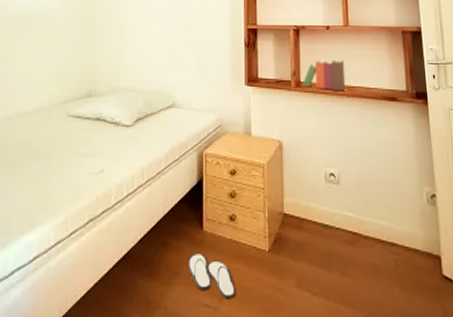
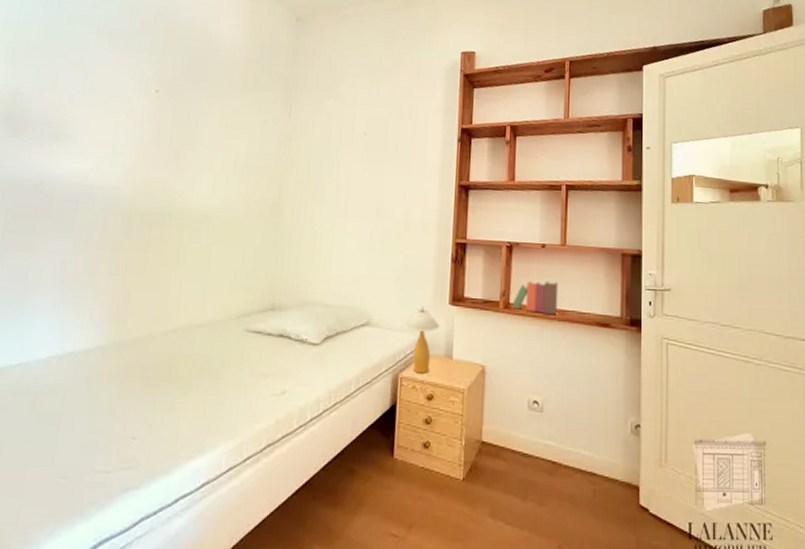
slippers: present [187,254,235,300] -> none [374,482,425,529]
table lamp: none [205,88,238,150] -> present [404,306,440,374]

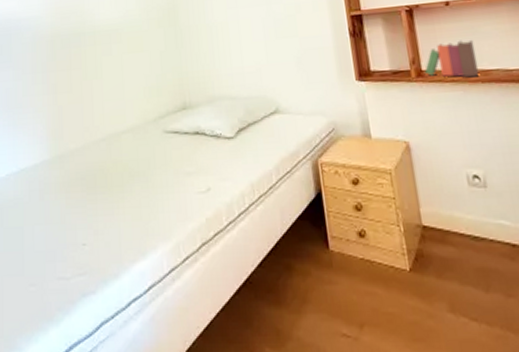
table lamp: present [404,306,440,374] -> none [313,86,351,157]

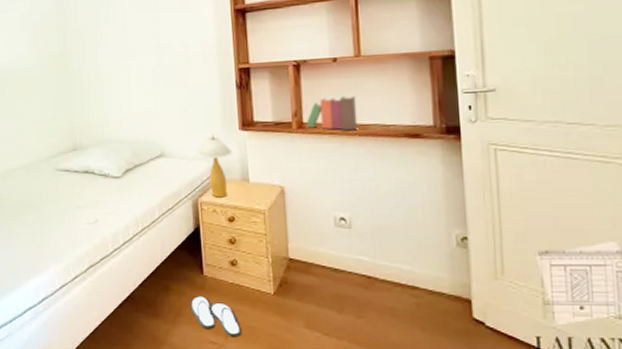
table lamp: none [313,86,351,157] -> present [197,134,233,198]
slippers: none [316,276,377,328] -> present [190,296,241,338]

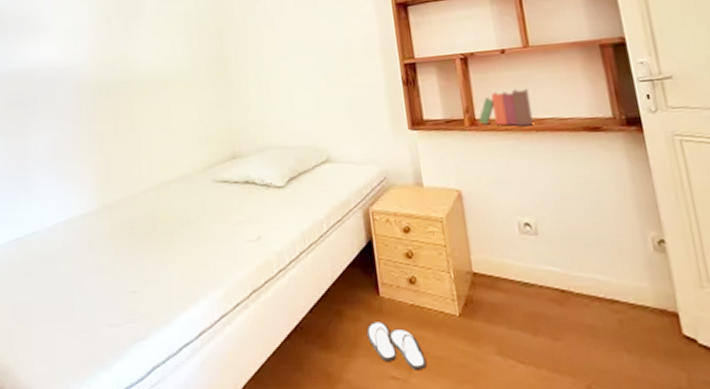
table lamp: present [197,134,233,198] -> none [365,135,404,206]

